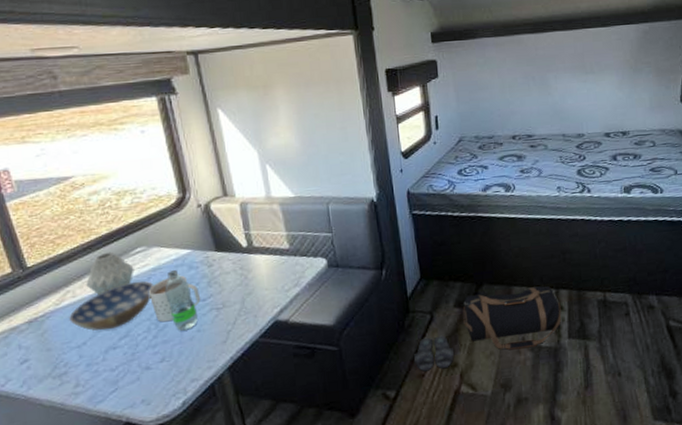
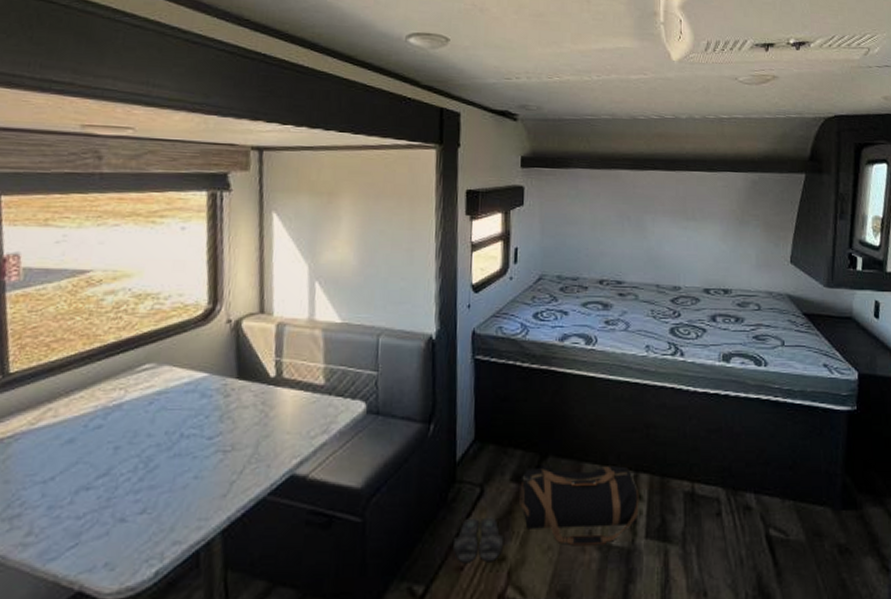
bowl: present [69,281,154,331] -> none [42,405,155,464]
vase: present [86,251,134,295] -> none [73,365,136,417]
mug: present [148,275,201,323] -> none [145,404,208,462]
bottle: present [164,270,198,331] -> none [165,397,199,475]

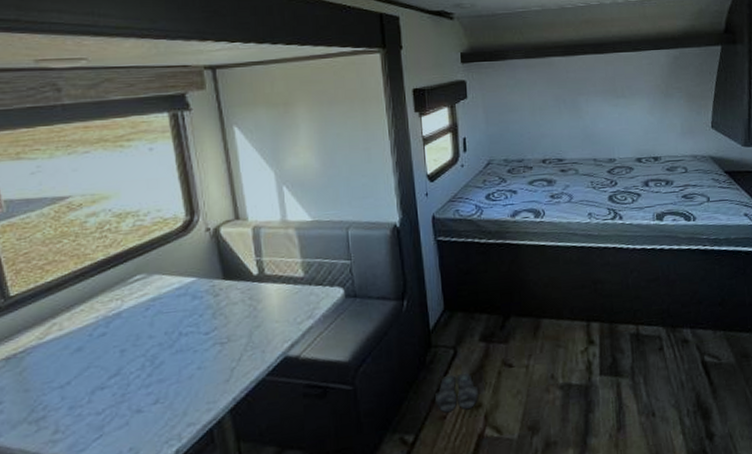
duffel bag: present [519,466,639,546] -> none [488,318,593,389]

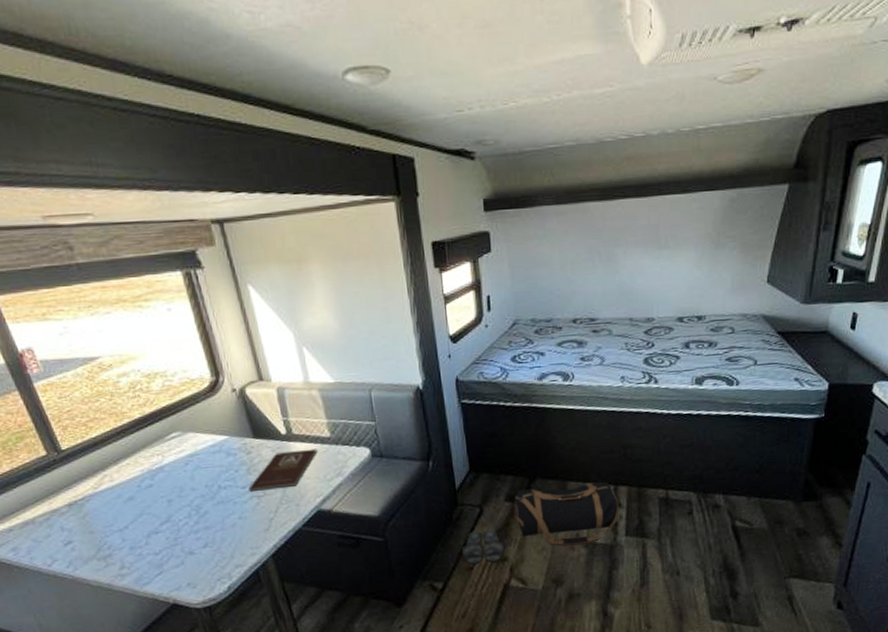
book: none [212,289,289,338] -> present [248,448,317,491]
duffel bag: none [488,318,593,389] -> present [514,481,620,546]

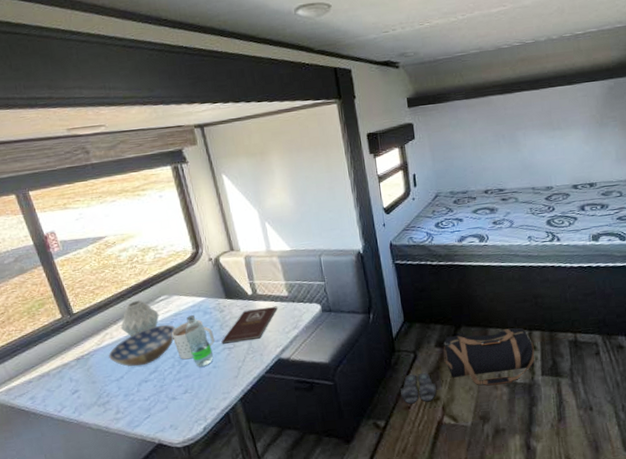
bowl: none [108,467,192,515] -> present [108,324,176,367]
vase: none [122,436,171,480] -> present [121,300,159,336]
mug: none [186,462,241,509] -> present [171,319,215,360]
bottle: none [203,457,239,518] -> present [184,315,213,367]

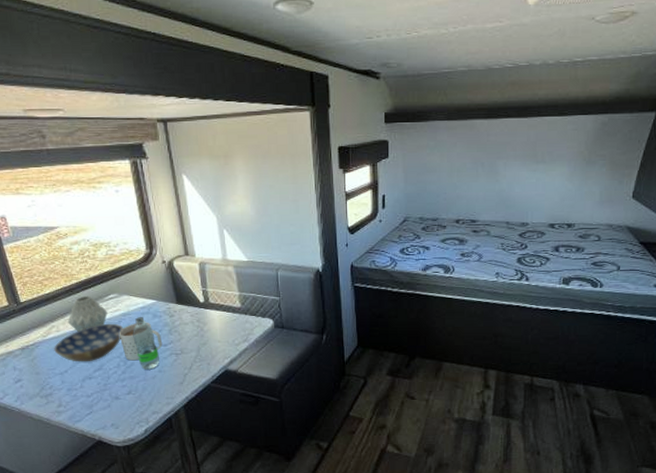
book: present [221,306,277,344] -> none [169,316,229,349]
slippers: present [400,372,436,404] -> none [347,399,383,429]
duffel bag: present [443,327,535,386] -> none [394,364,488,420]

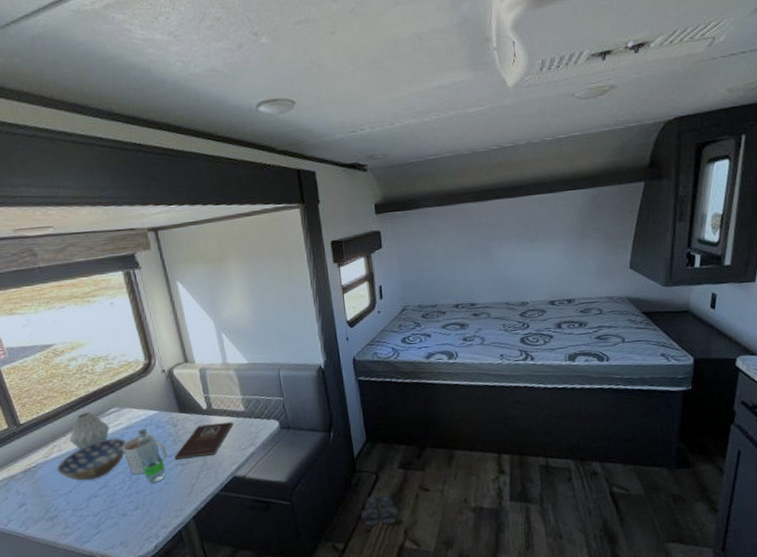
book: none [169,316,229,349] -> present [174,421,233,460]
slippers: none [347,399,383,429] -> present [361,494,399,527]

